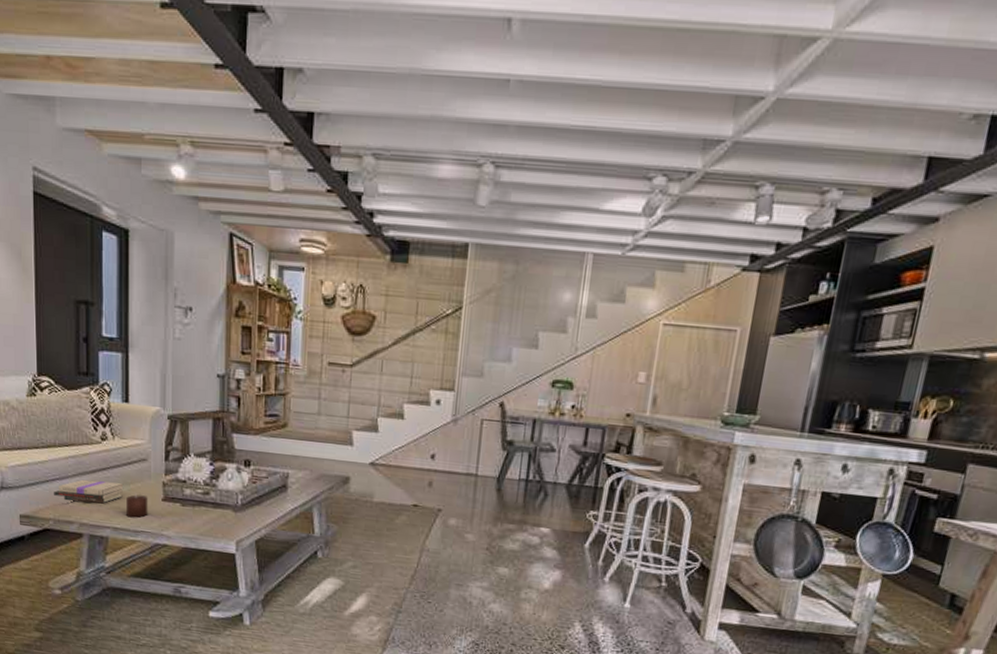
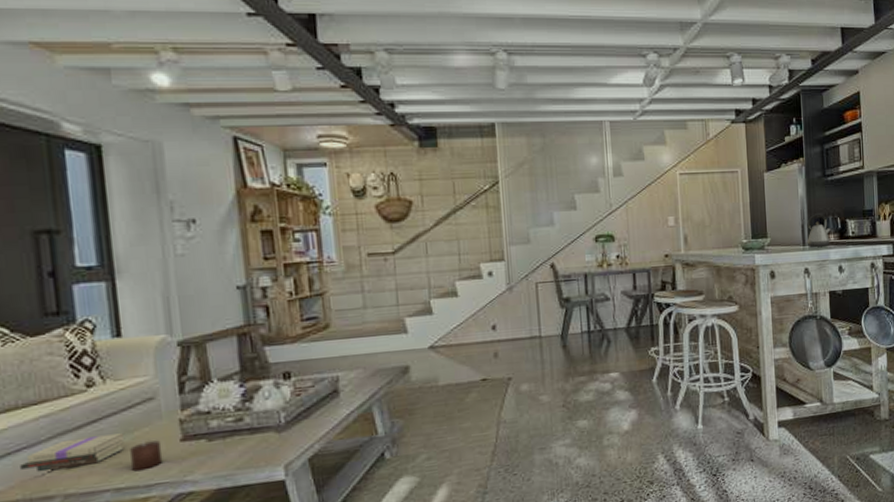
kettle: none [807,395,844,439] -> present [807,213,831,248]

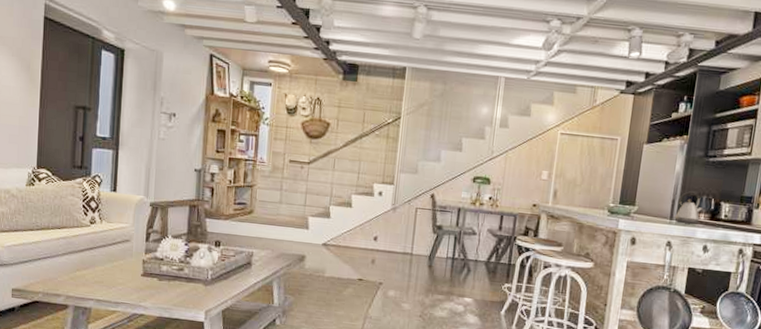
books: present [20,433,125,473] -> none [44,257,108,279]
candle: present [130,439,163,472] -> none [109,268,129,291]

